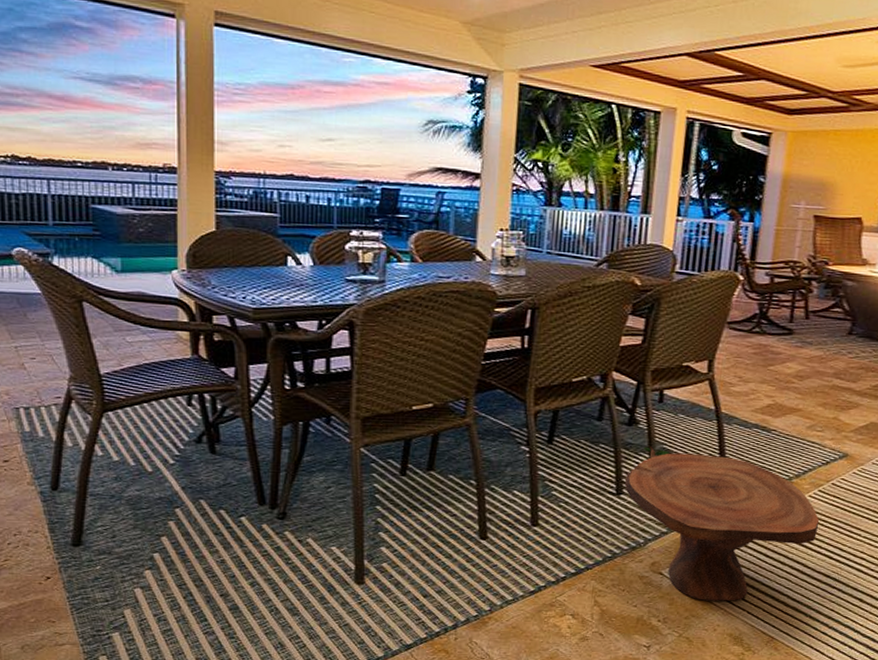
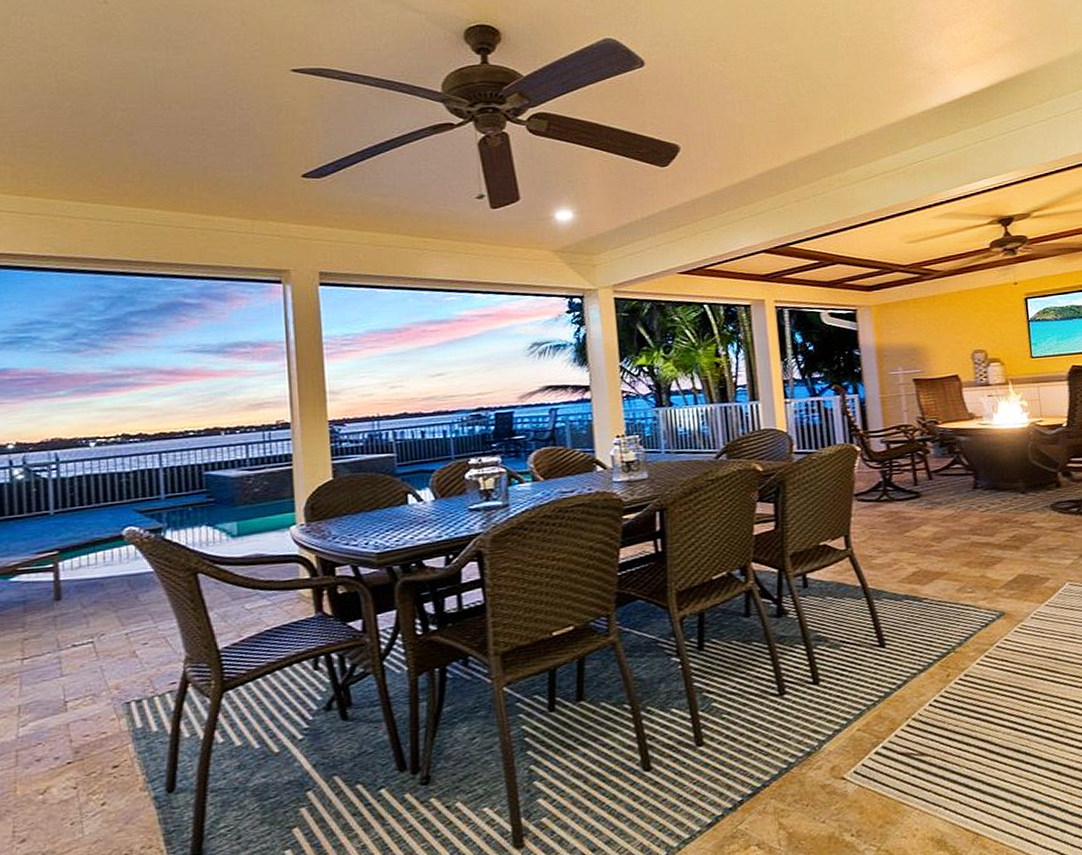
side table: present [624,445,820,601] -> none [785,635,995,803]

